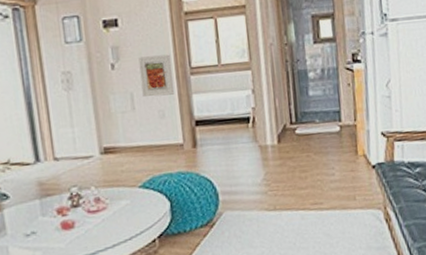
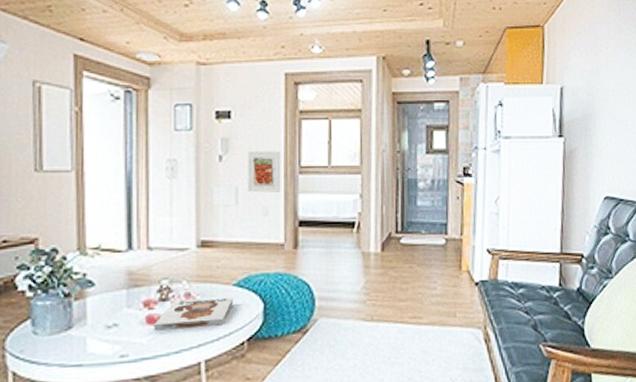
board game: none [68,199,142,235] -> present [153,298,234,331]

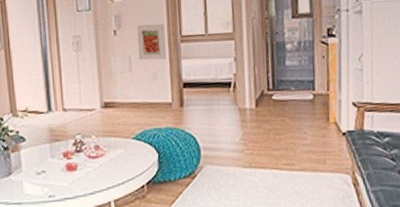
board game: present [153,298,234,331] -> none [72,149,134,176]

